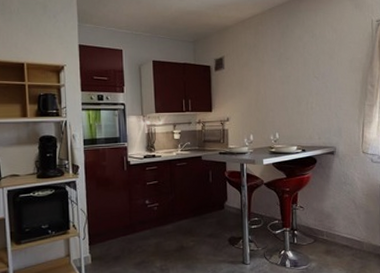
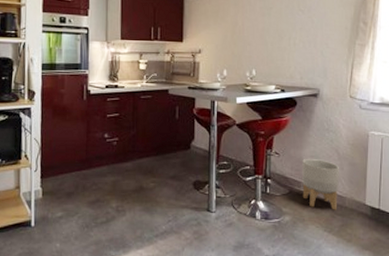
planter: none [324,210,357,254] -> present [302,159,339,210]

